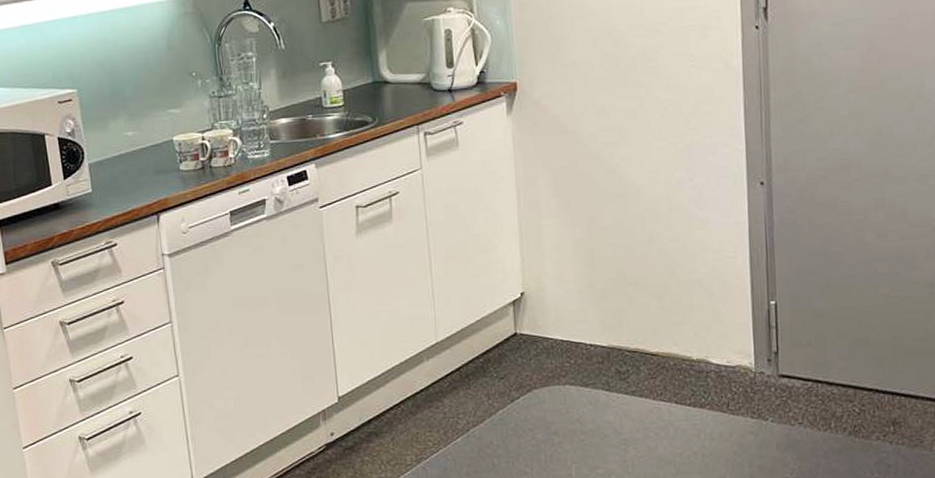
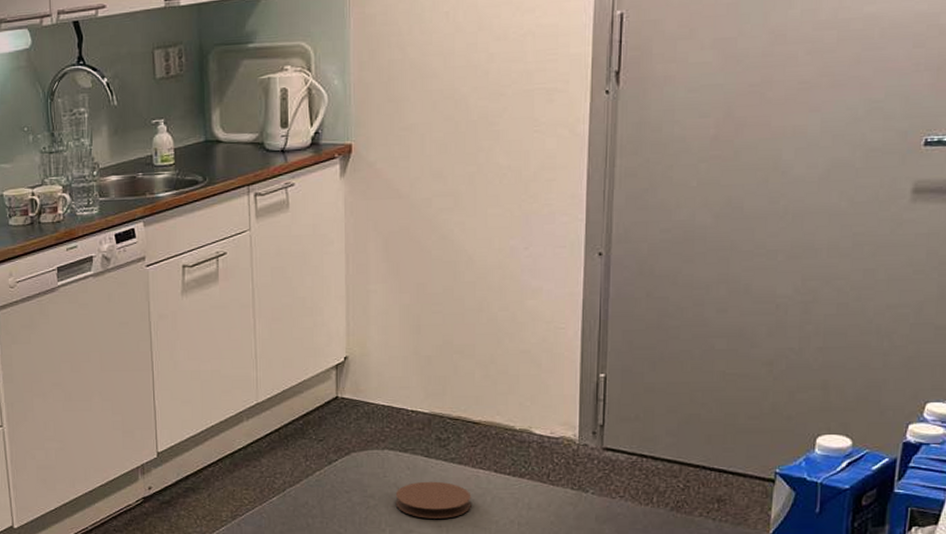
coaster: none [579,415,655,454] -> present [395,481,471,519]

